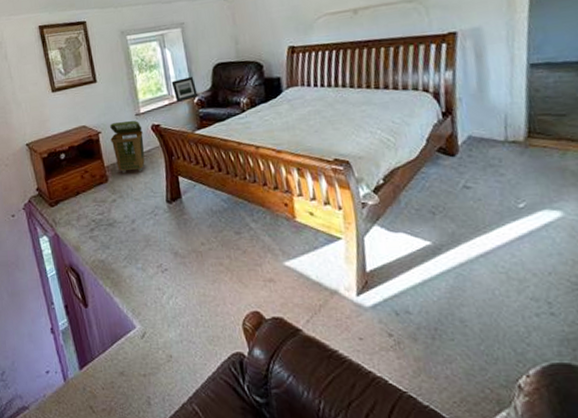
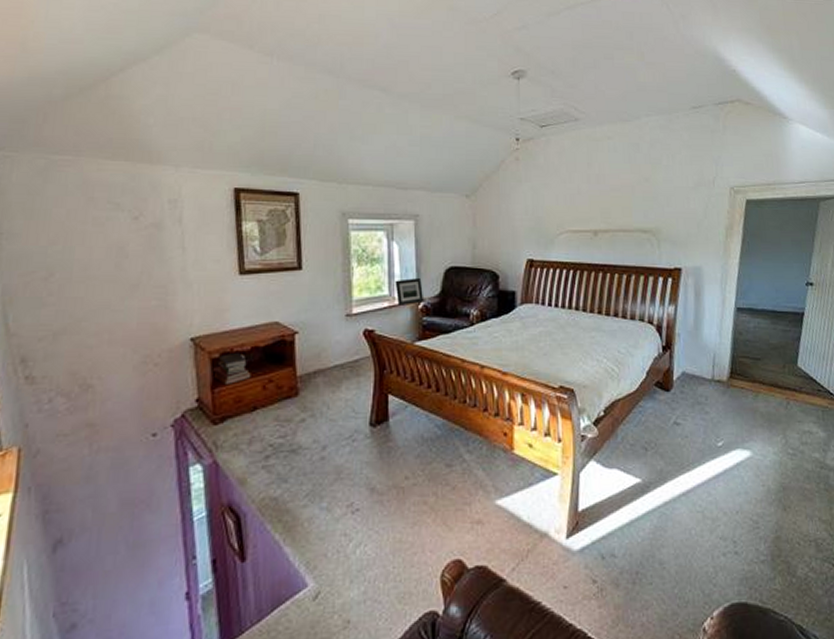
books: none [44,151,72,178] -> present [212,352,251,386]
laundry basket: present [110,121,145,174] -> none [309,322,352,387]

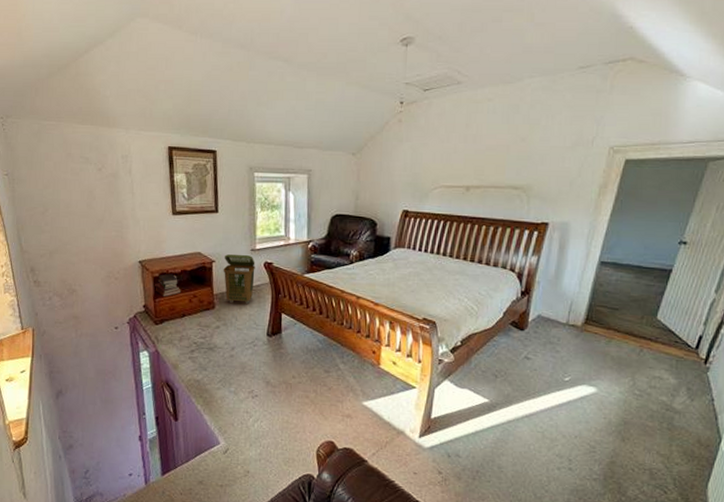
laundry basket: none [309,322,352,387] -> present [223,254,255,305]
picture frame: present [395,277,425,305] -> none [290,222,313,245]

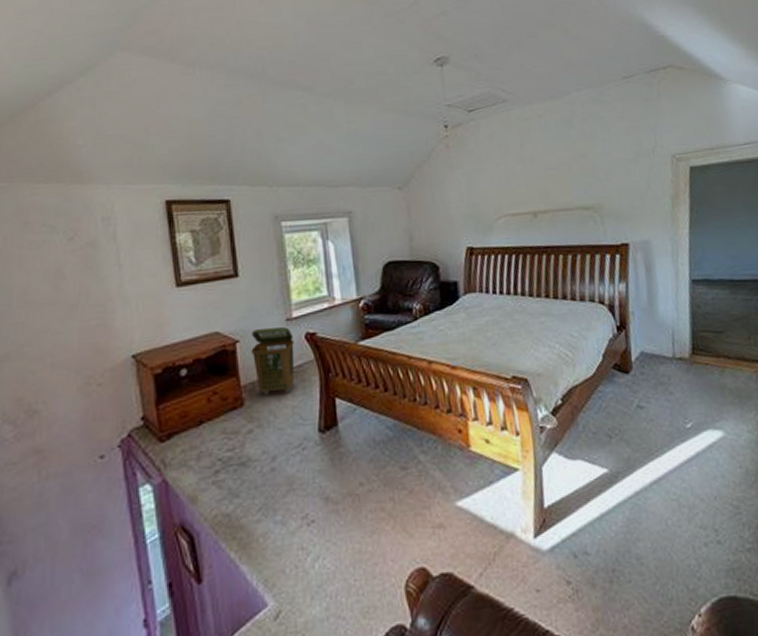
books: present [154,273,181,298] -> none [155,365,195,401]

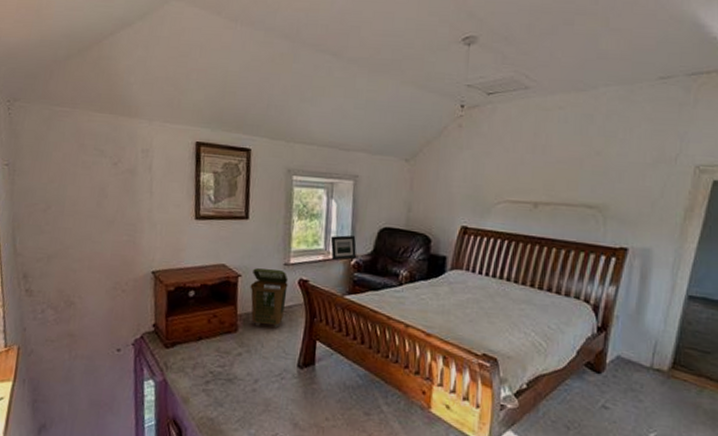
picture frame: none [333,275,365,306] -> present [330,235,357,261]

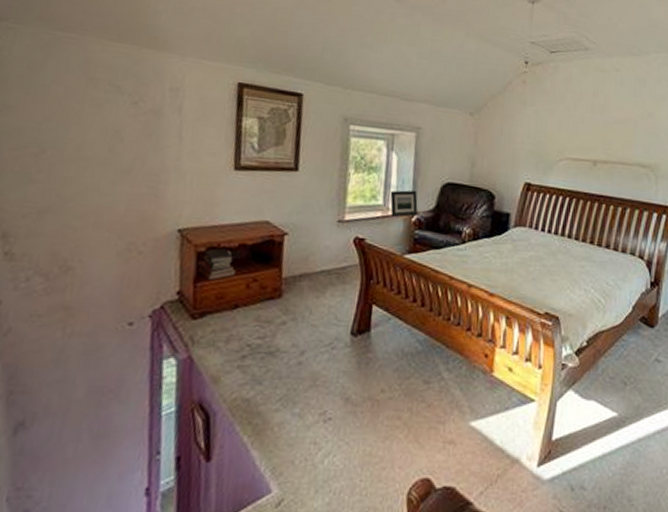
books: none [167,287,199,316] -> present [196,247,236,281]
laundry basket: present [250,268,289,329] -> none [298,225,343,293]

